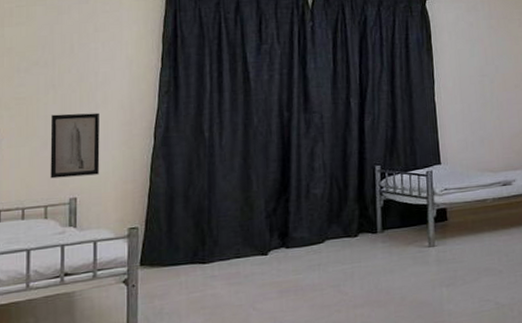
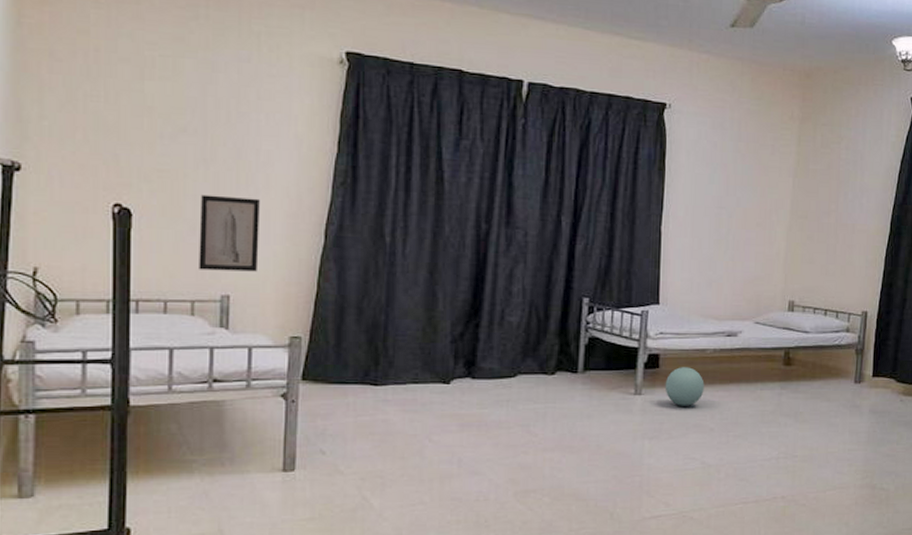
ball: none [454,217,490,253] -> present [665,367,705,406]

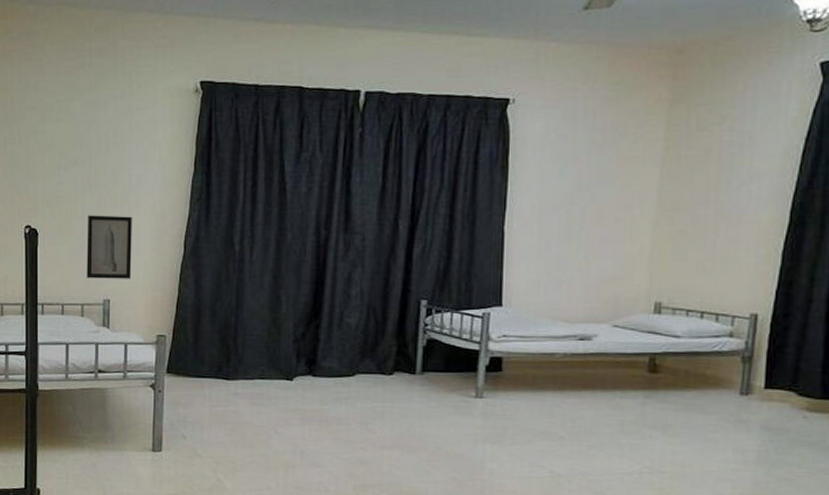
ball: present [665,367,705,406] -> none [508,371,553,412]

